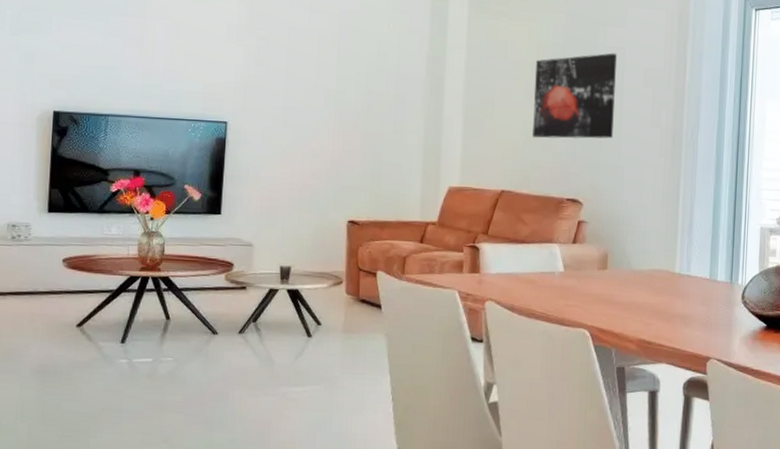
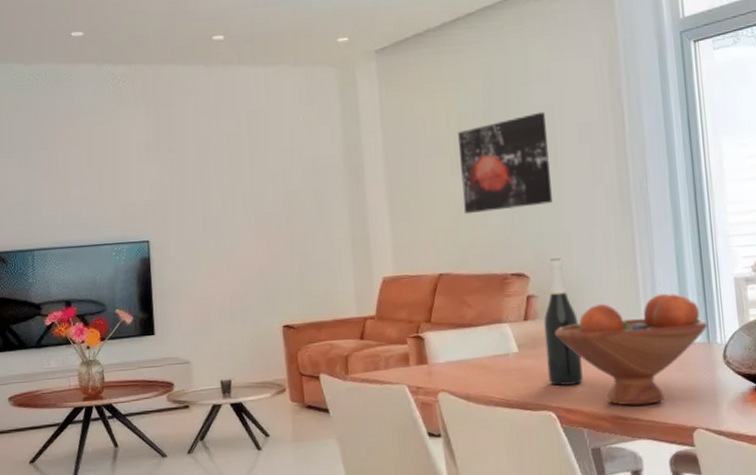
wine bottle: none [587,189,621,307] -> present [543,258,583,386]
fruit bowl: none [598,233,732,333] -> present [554,293,707,406]

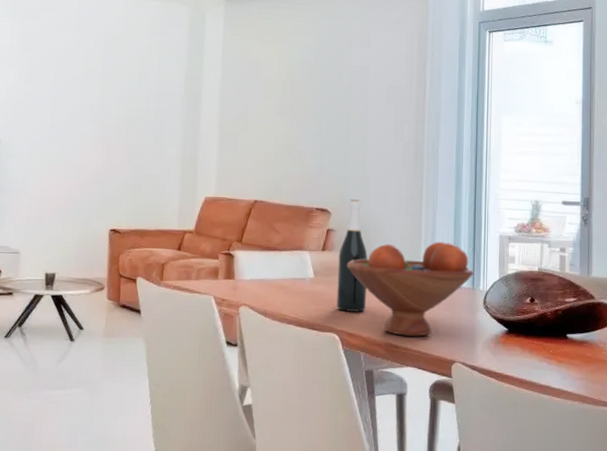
wall art: present [457,111,552,215] -> none [284,71,361,152]

